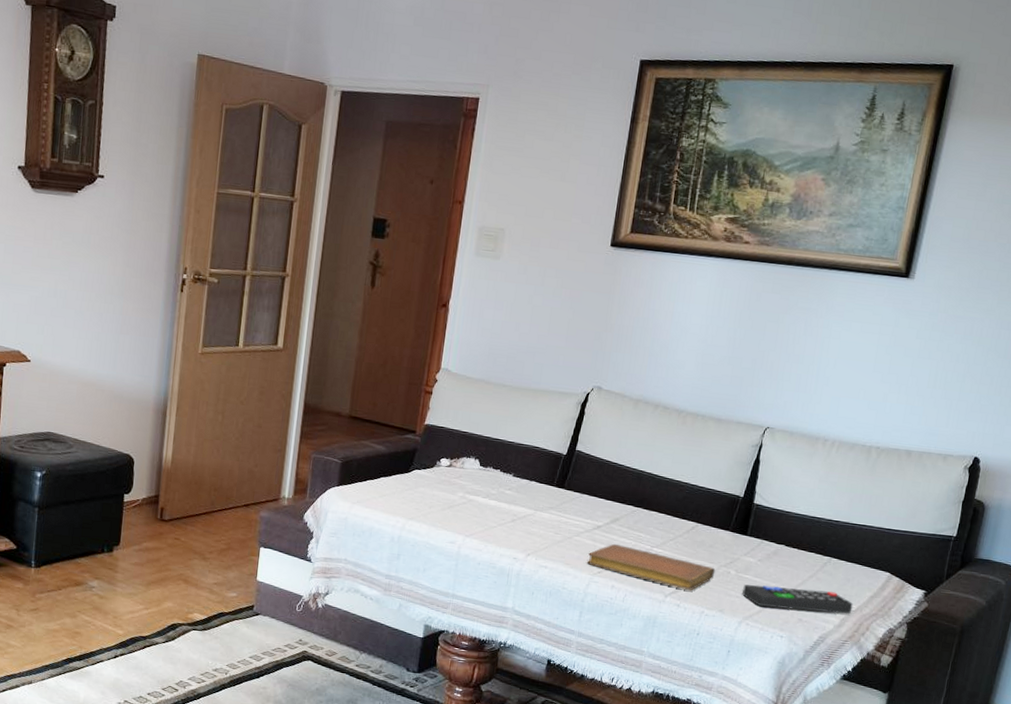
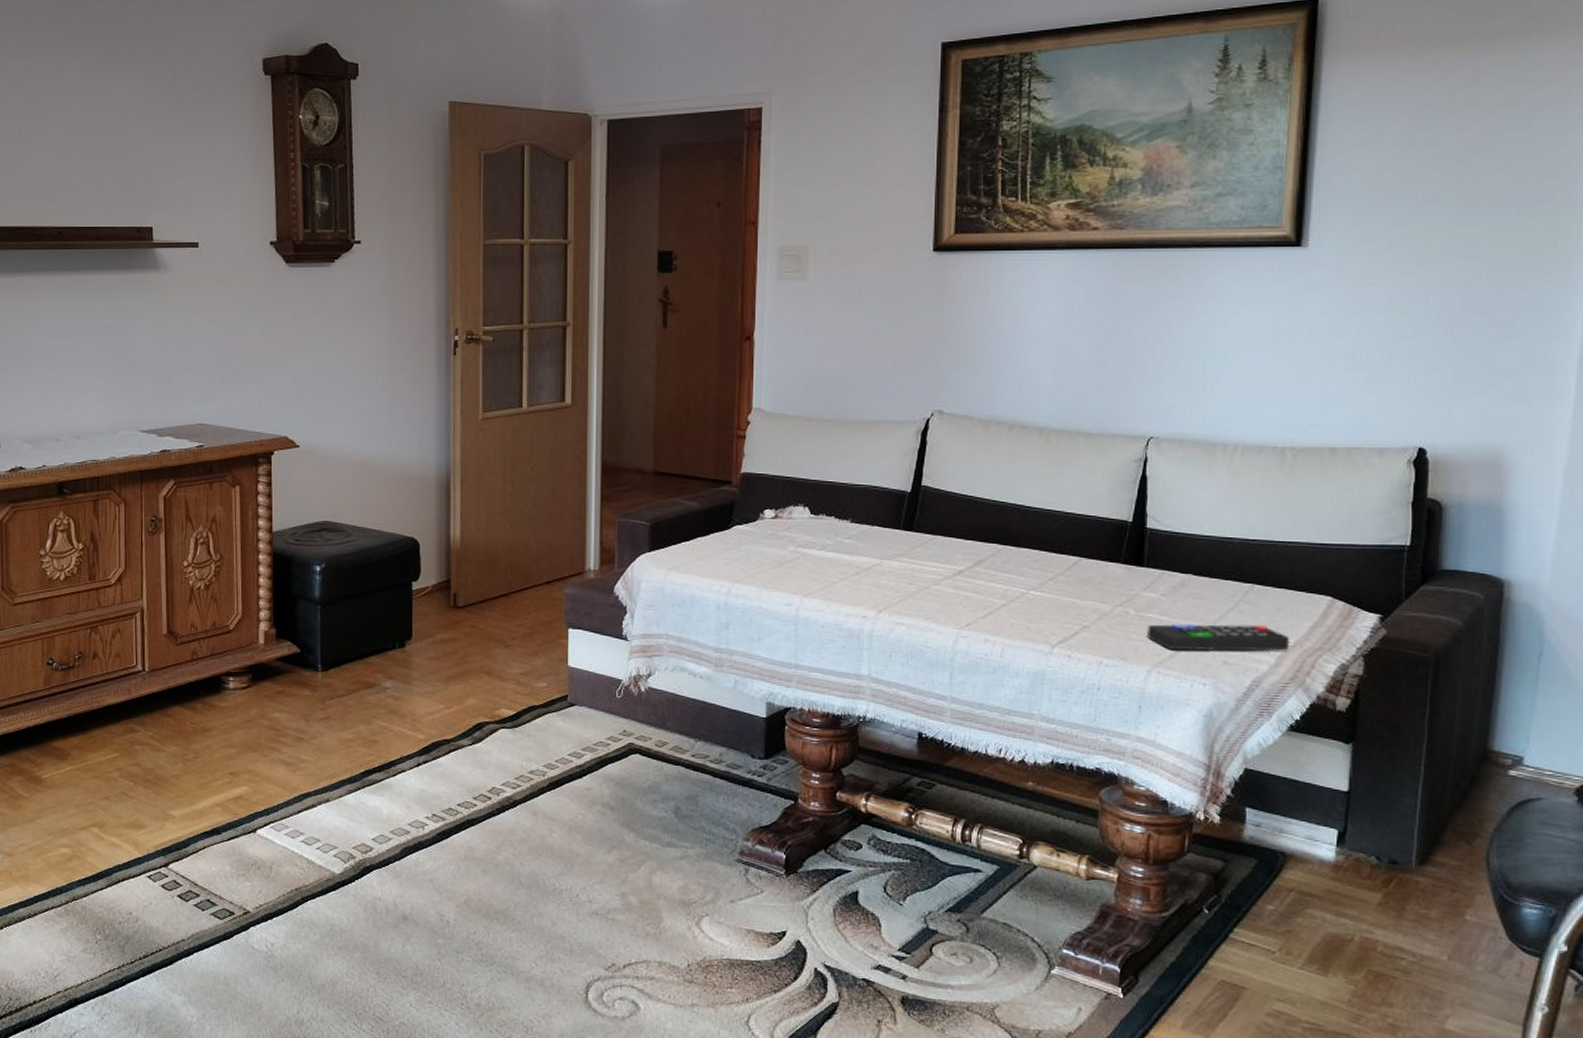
notebook: present [587,543,716,591] -> none [952,589,1110,638]

